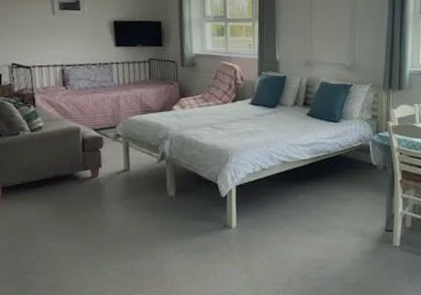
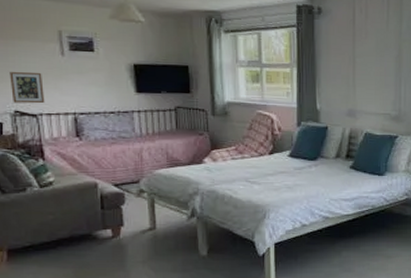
picture frame: none [9,29,38,57] -> present [9,72,45,104]

